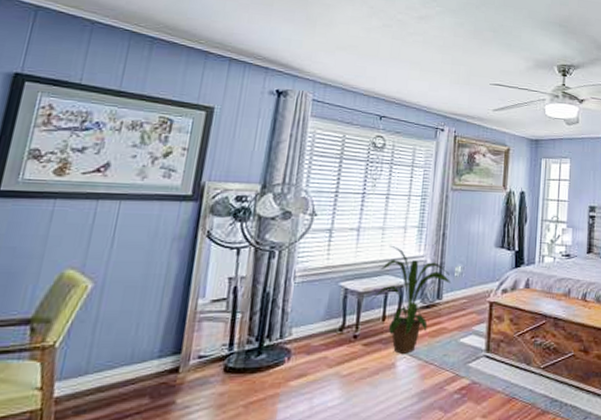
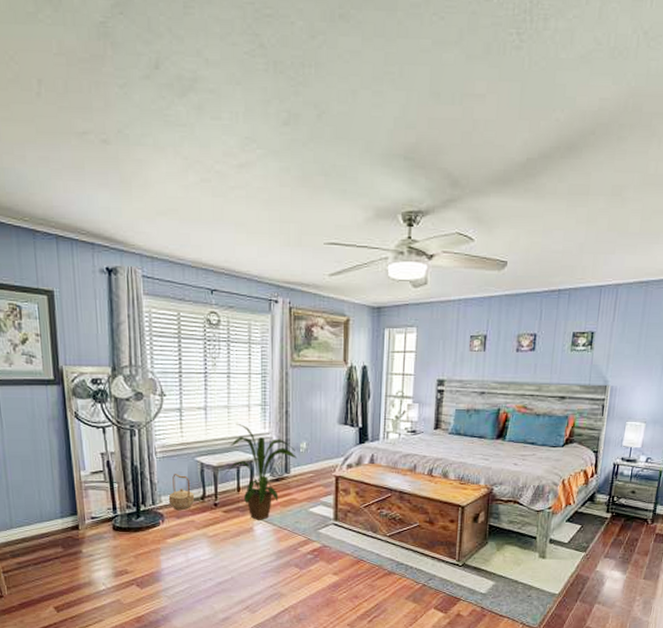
basket: none [300,301,333,345] -> present [168,474,195,511]

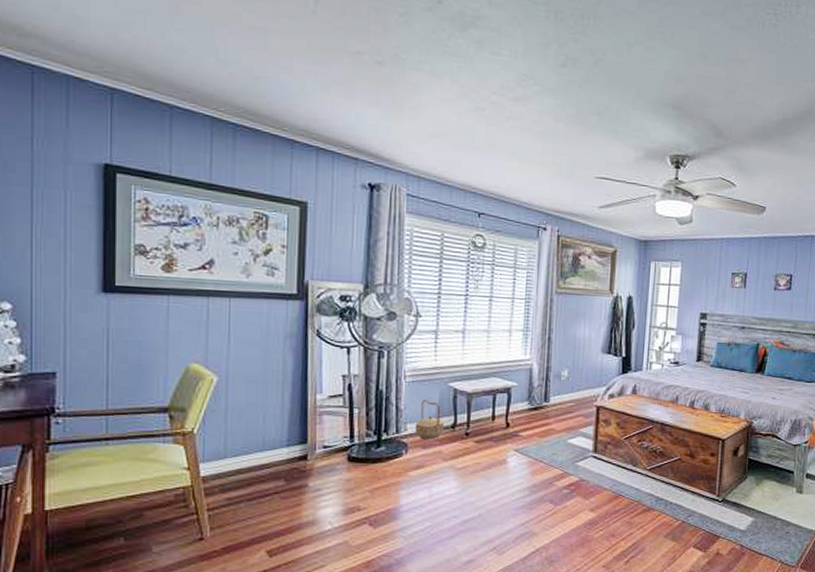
house plant: present [224,423,298,520] -> none [478,348,558,451]

